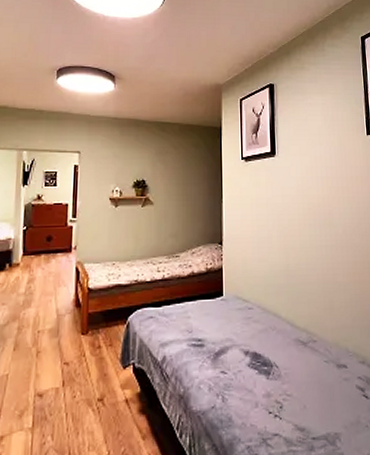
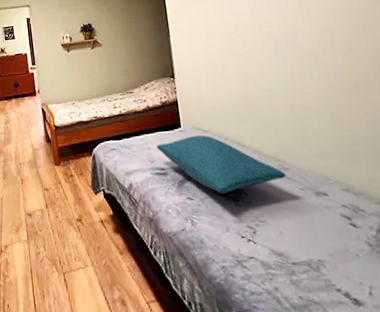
pillow: none [197,305,314,366] -> present [157,135,286,193]

